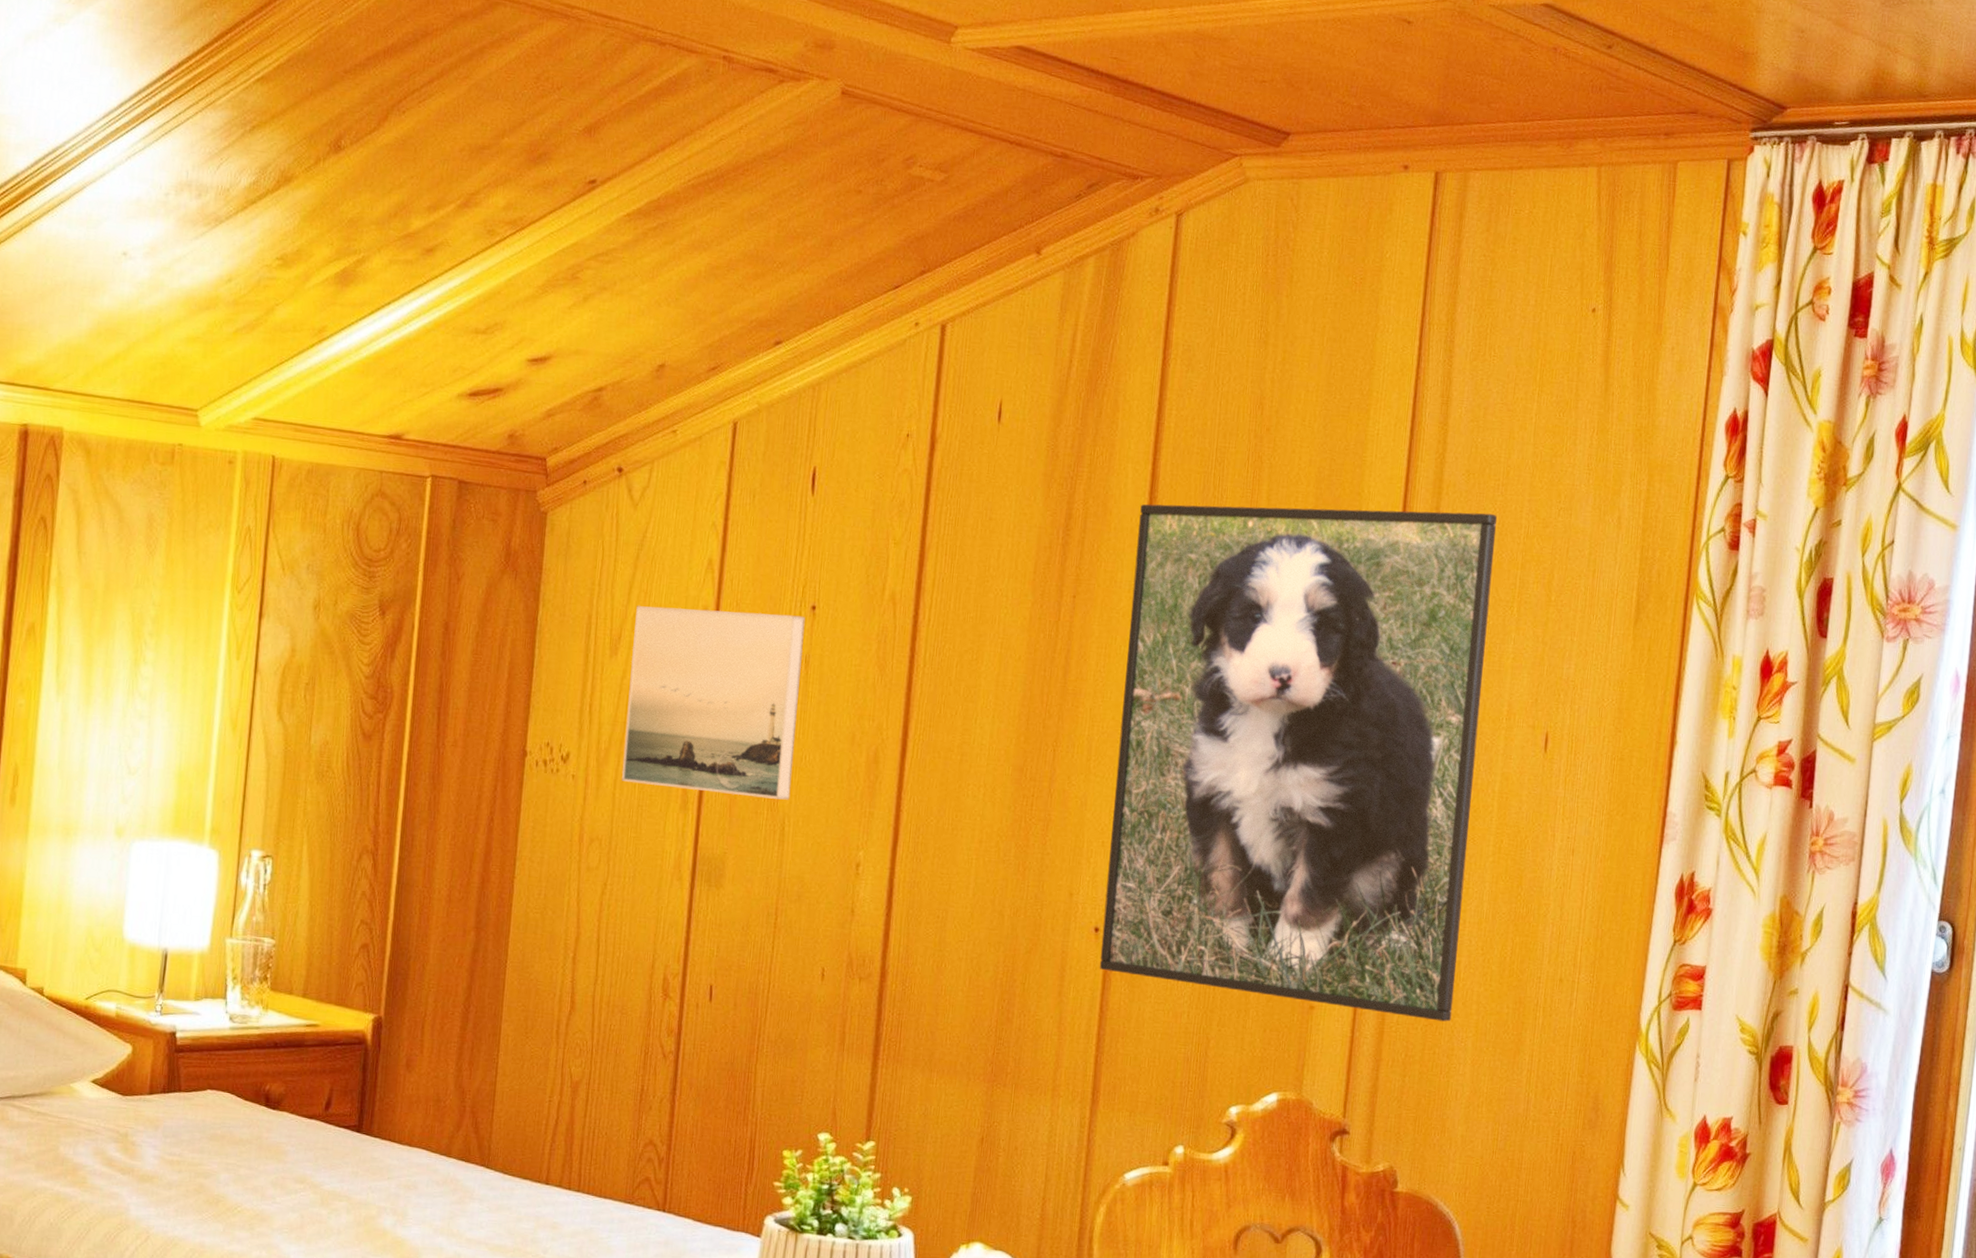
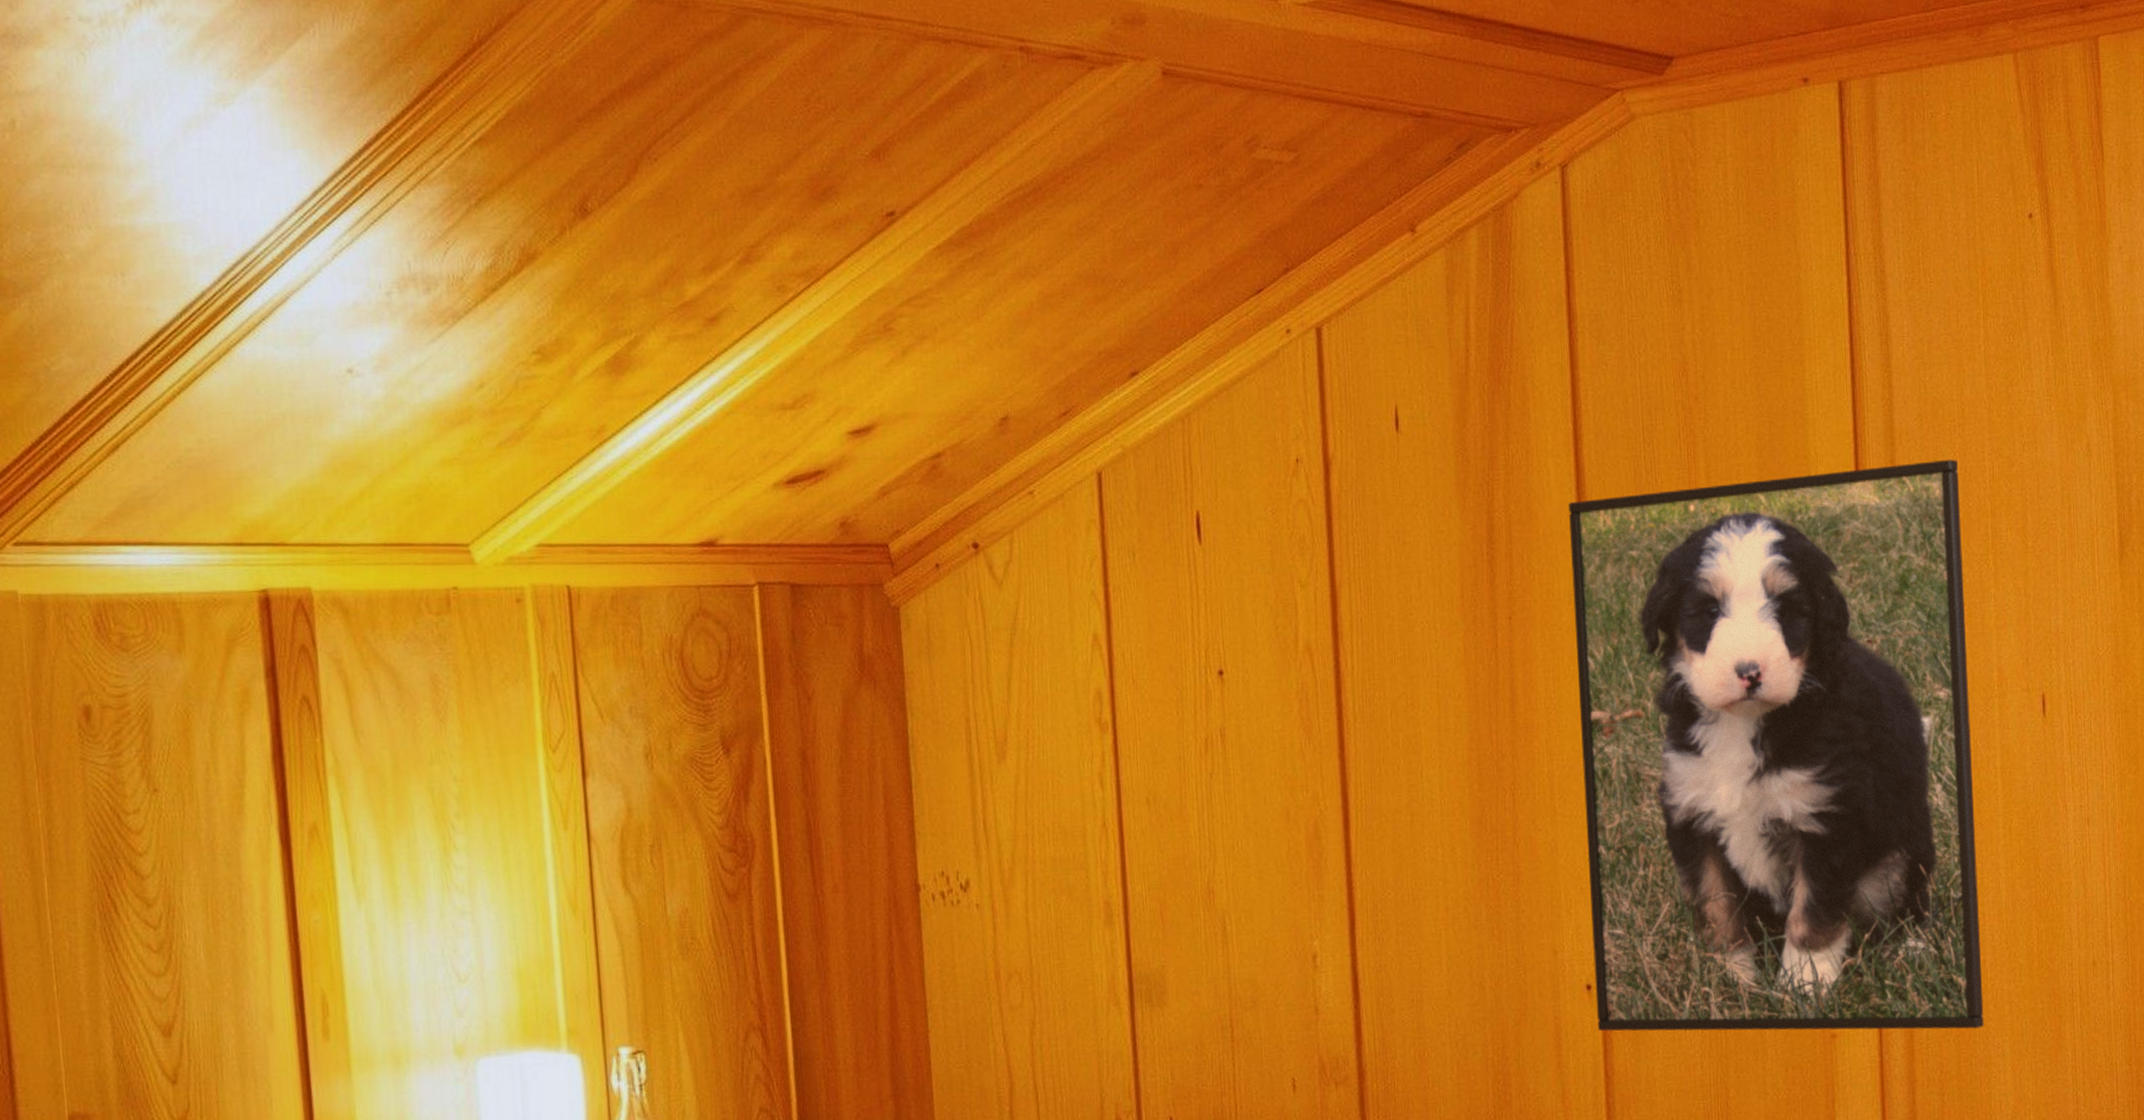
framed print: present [622,606,806,800] -> none [1019,684,1227,903]

